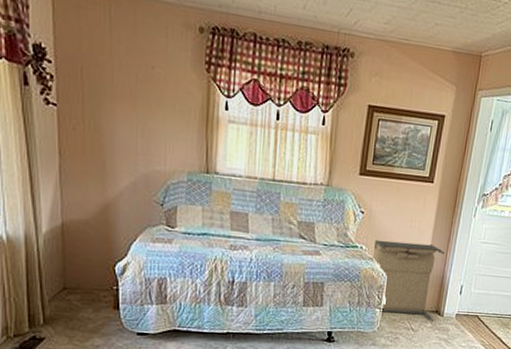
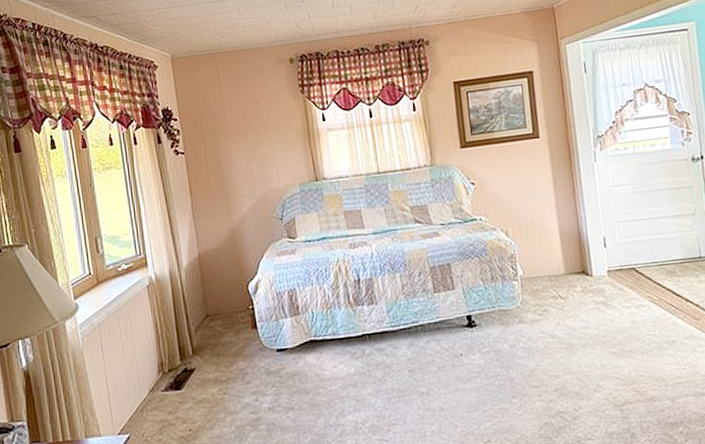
laundry hamper: present [372,239,445,322] -> none [493,200,583,285]

